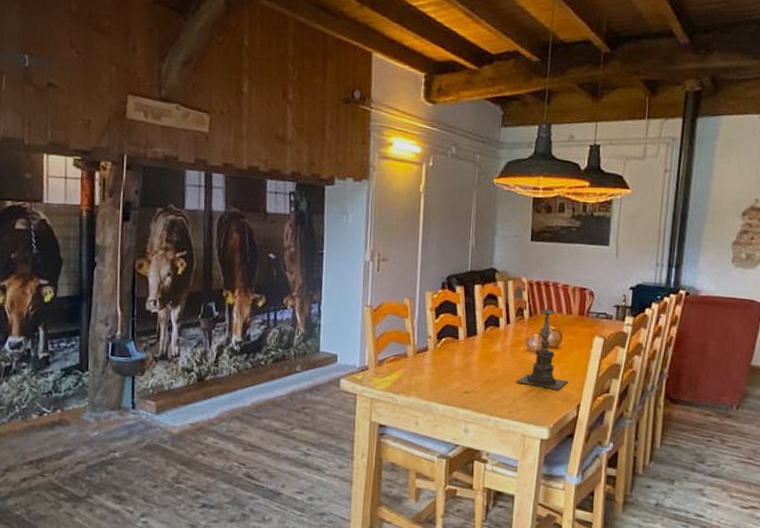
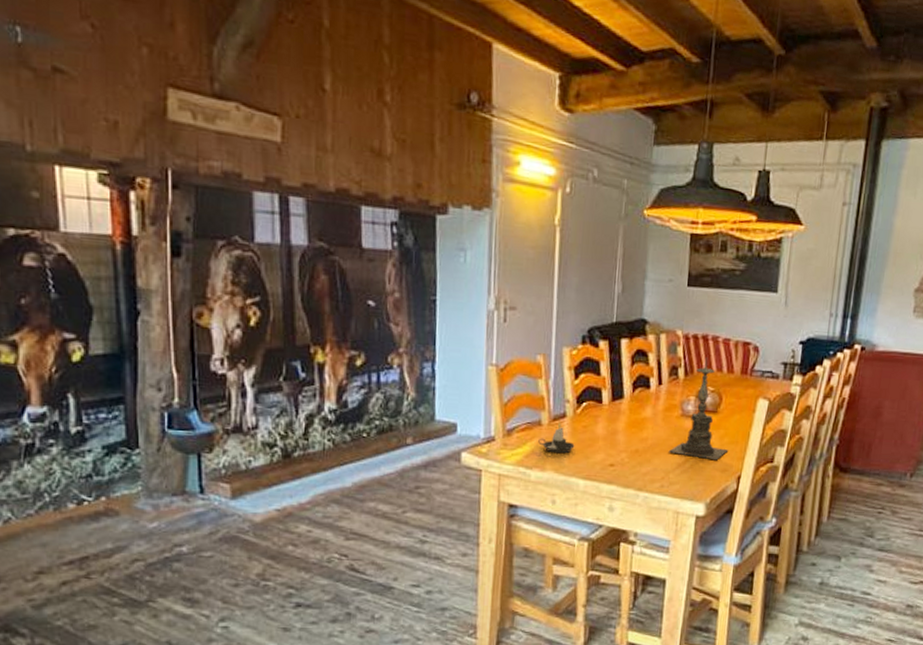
candle: none [404,354,435,382] -> present [538,421,575,454]

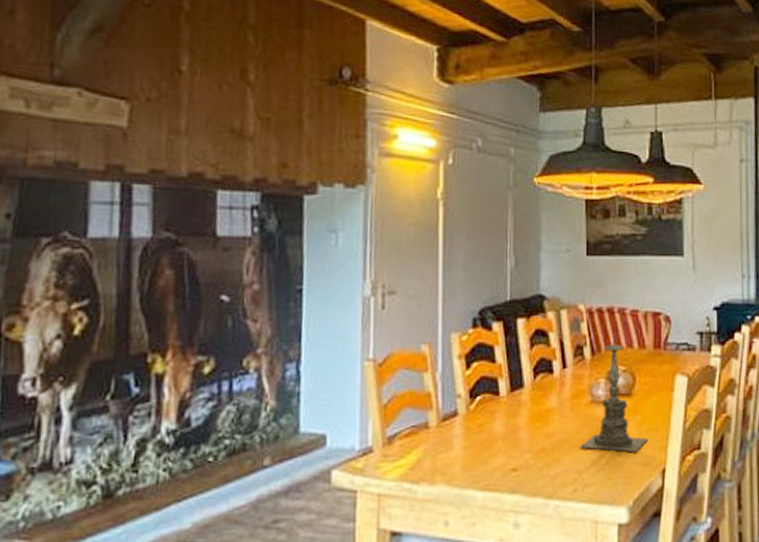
candle: present [538,421,575,454] -> none [425,421,469,461]

